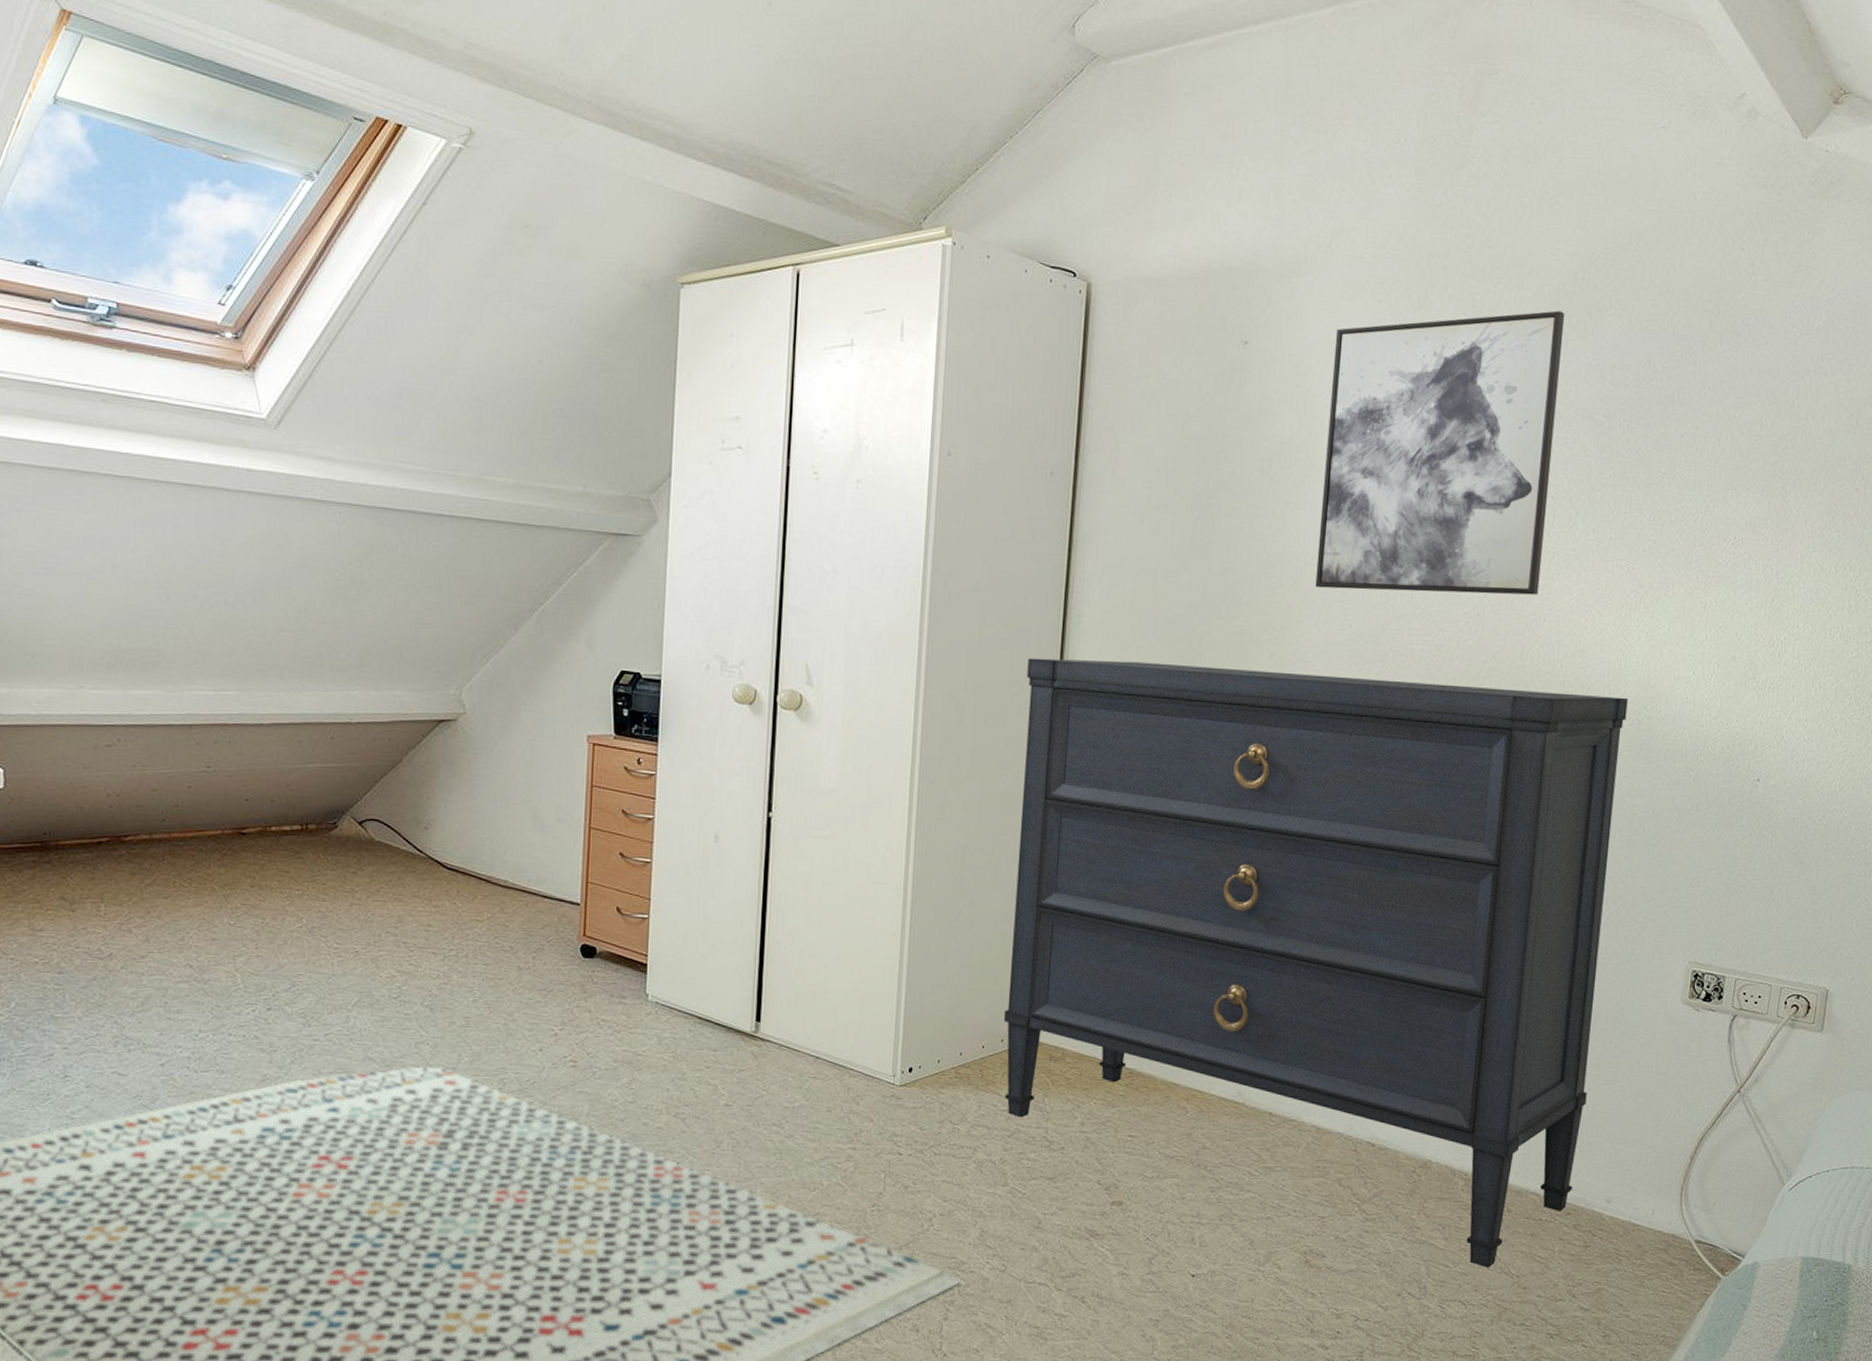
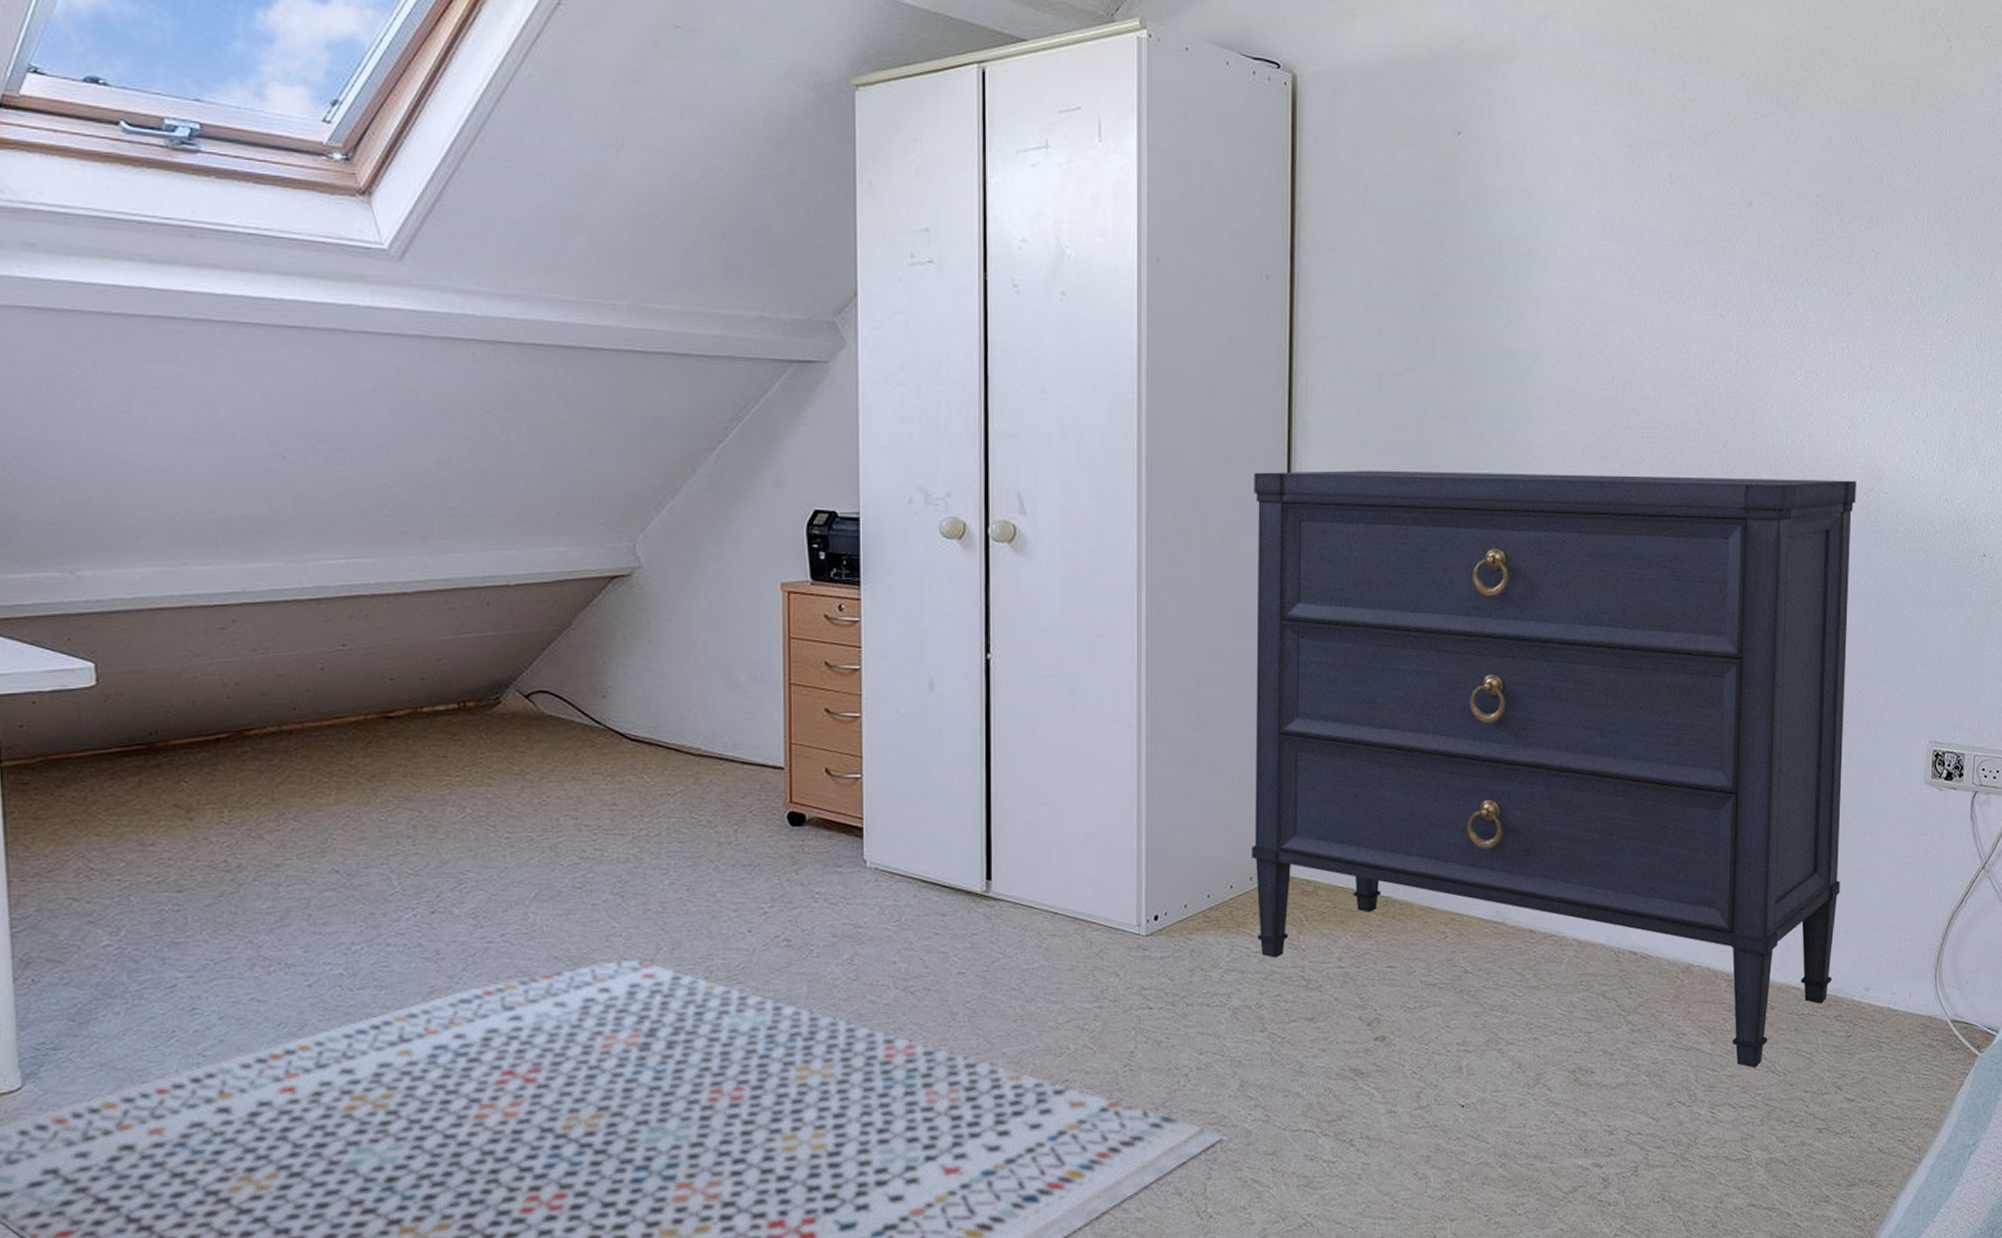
wall art: present [1315,310,1565,595] -> none [1544,91,1773,384]

